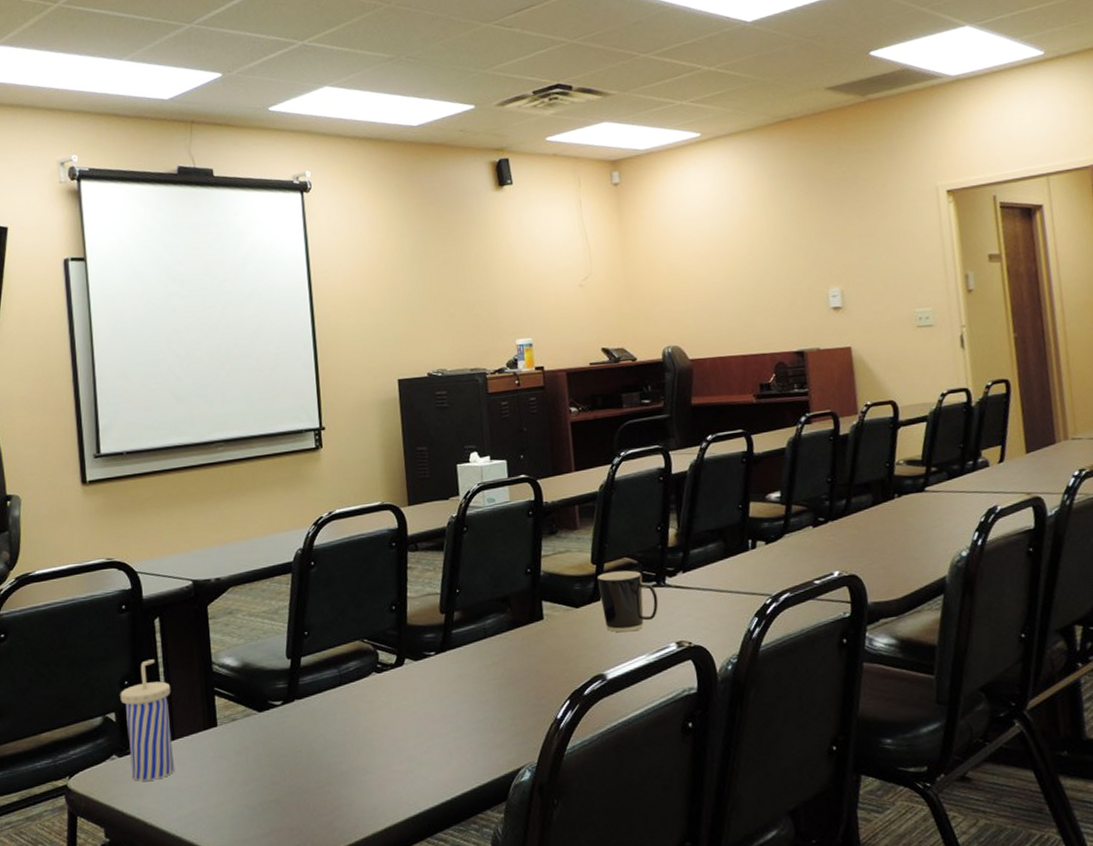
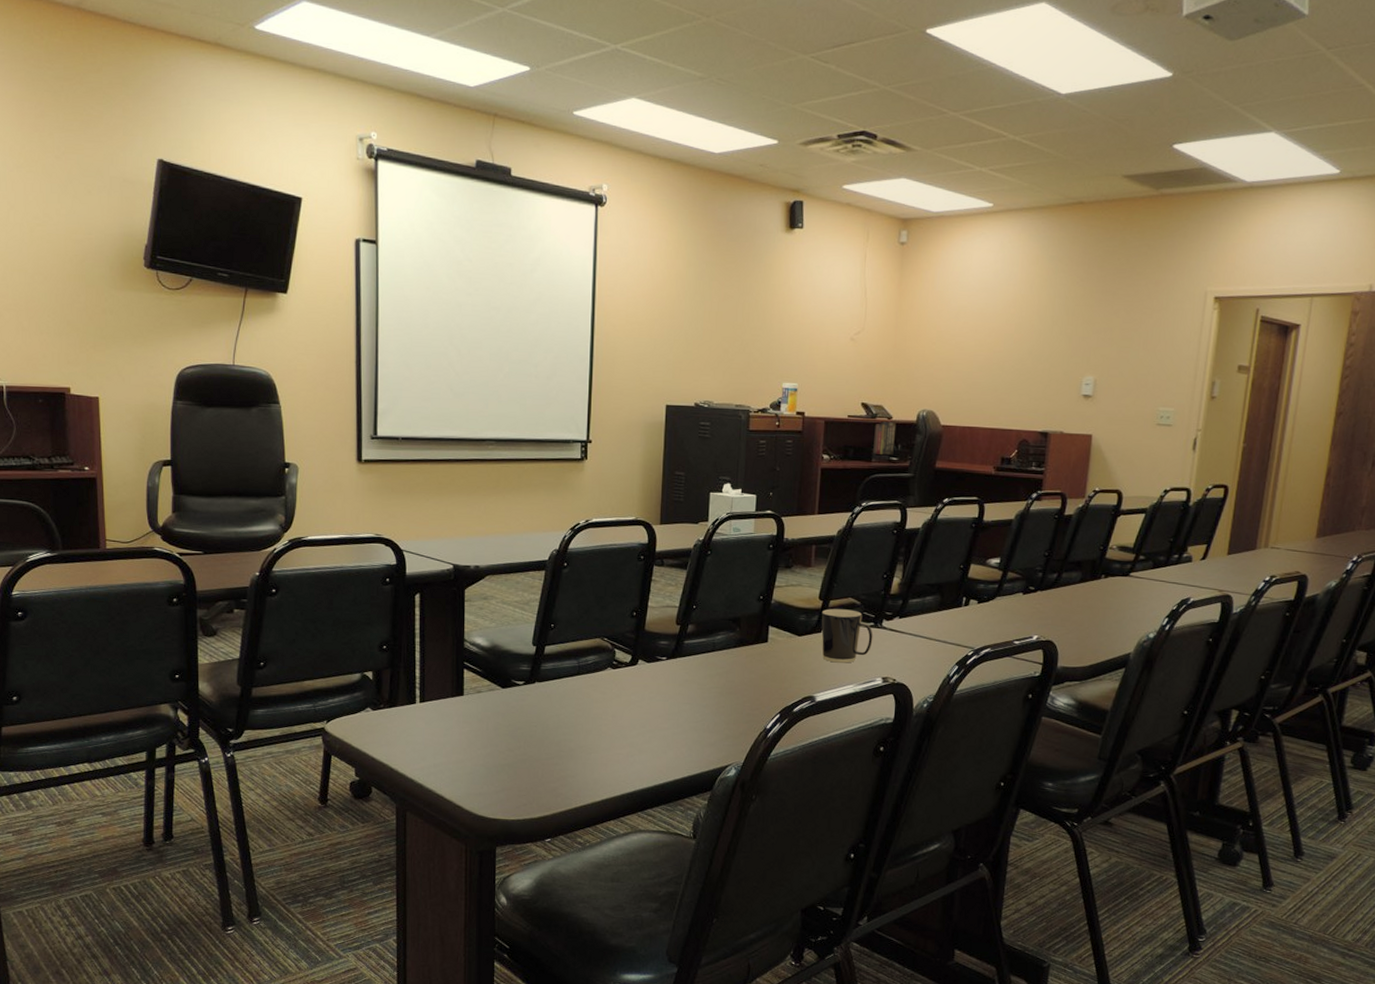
beverage cup: present [120,659,175,781] -> none [378,630,425,734]
books: none [620,363,645,400] -> present [873,421,897,455]

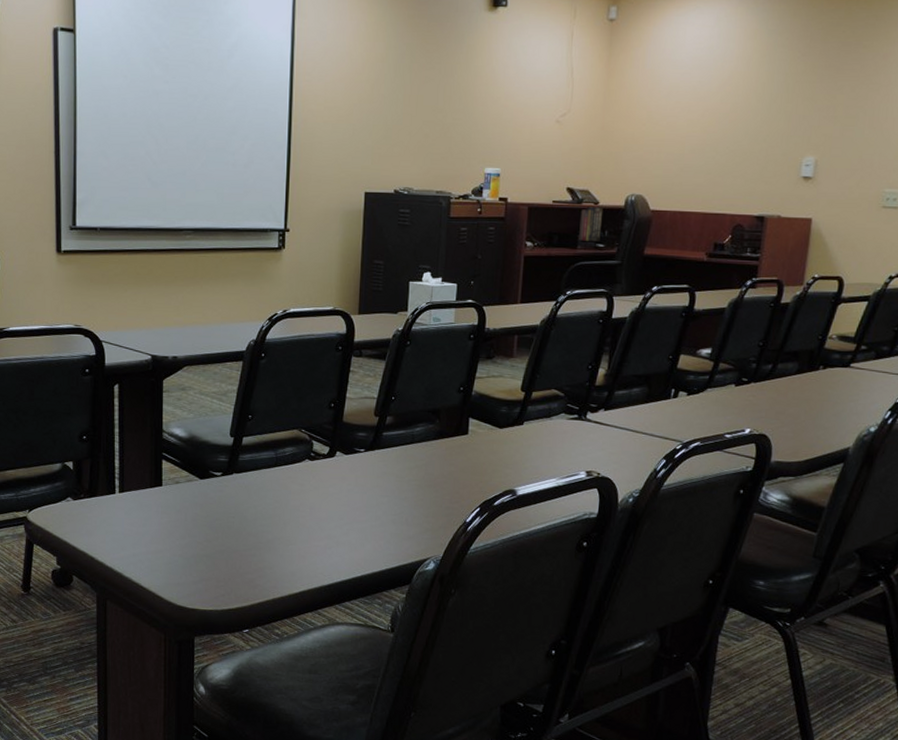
mug: present [821,609,873,663] -> none [523,400,577,456]

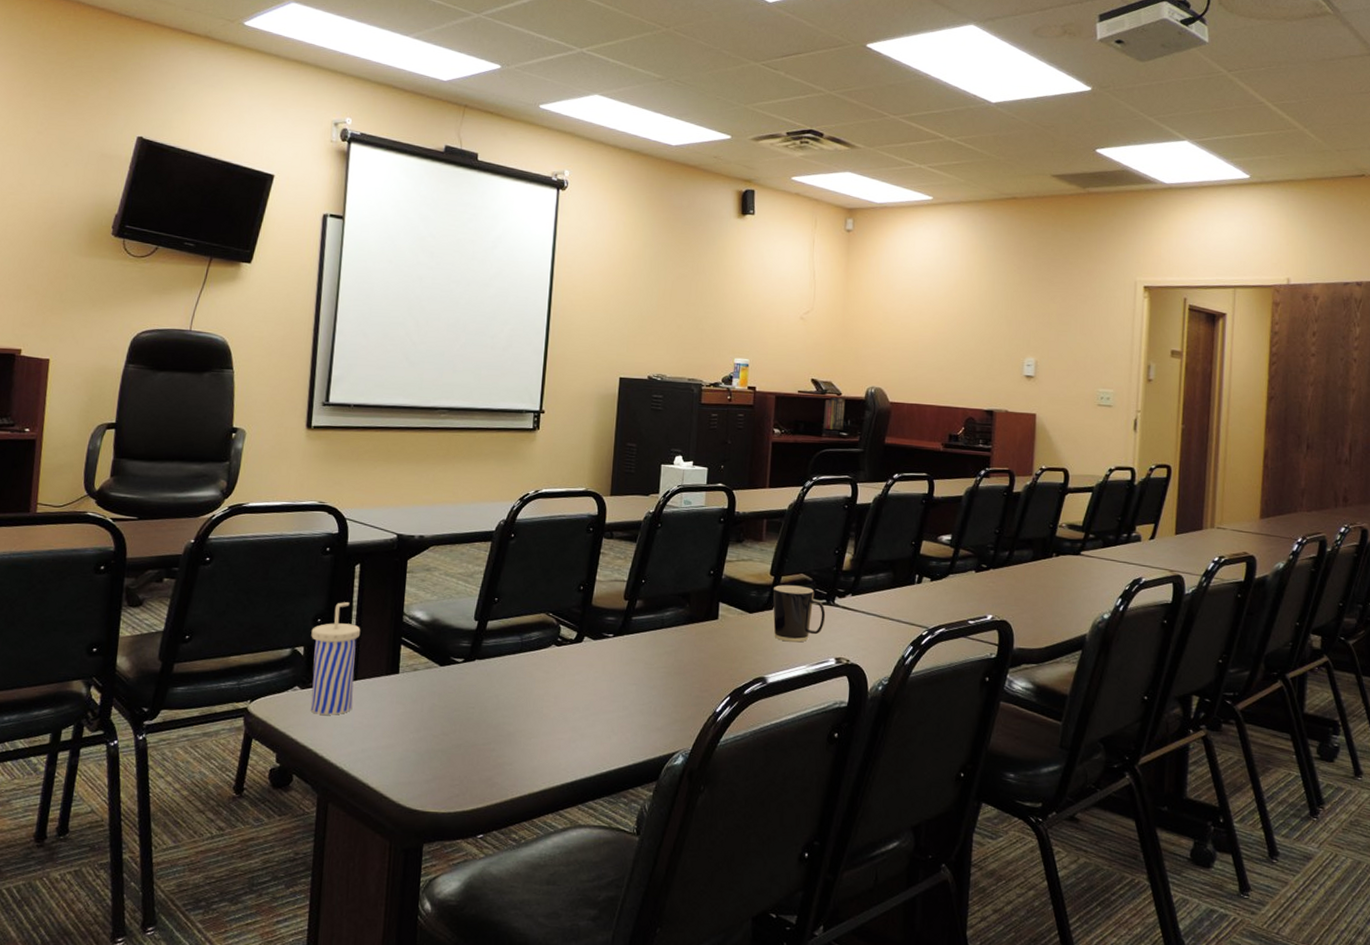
beverage cup: none [78,420,124,524] -> present [310,602,361,715]
mug: none [523,400,577,456] -> present [772,585,826,643]

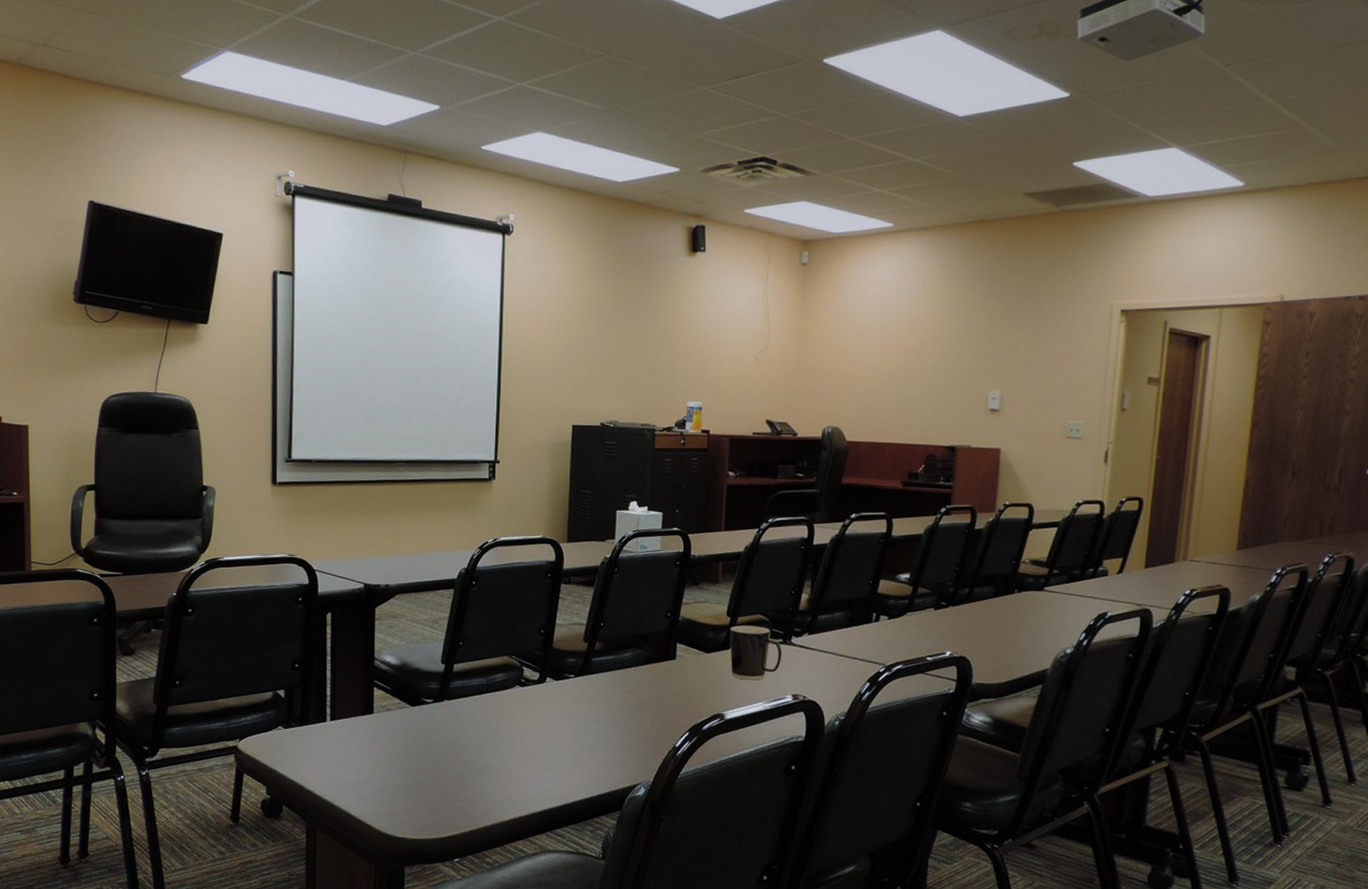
beverage cup: present [310,602,361,715] -> none [290,648,336,752]
books: present [823,397,846,430] -> none [779,438,802,471]

